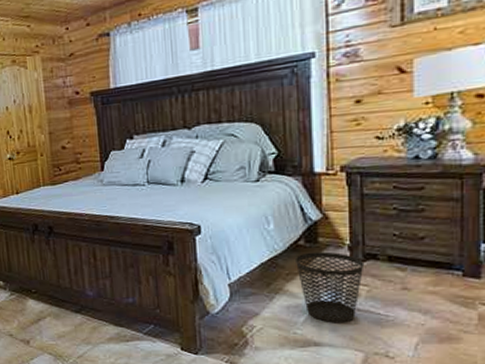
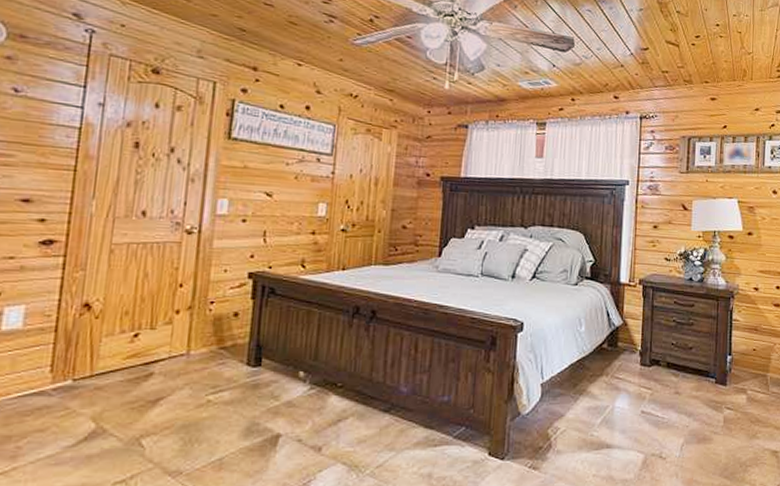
wastebasket: present [296,251,365,323] -> none [599,356,650,425]

